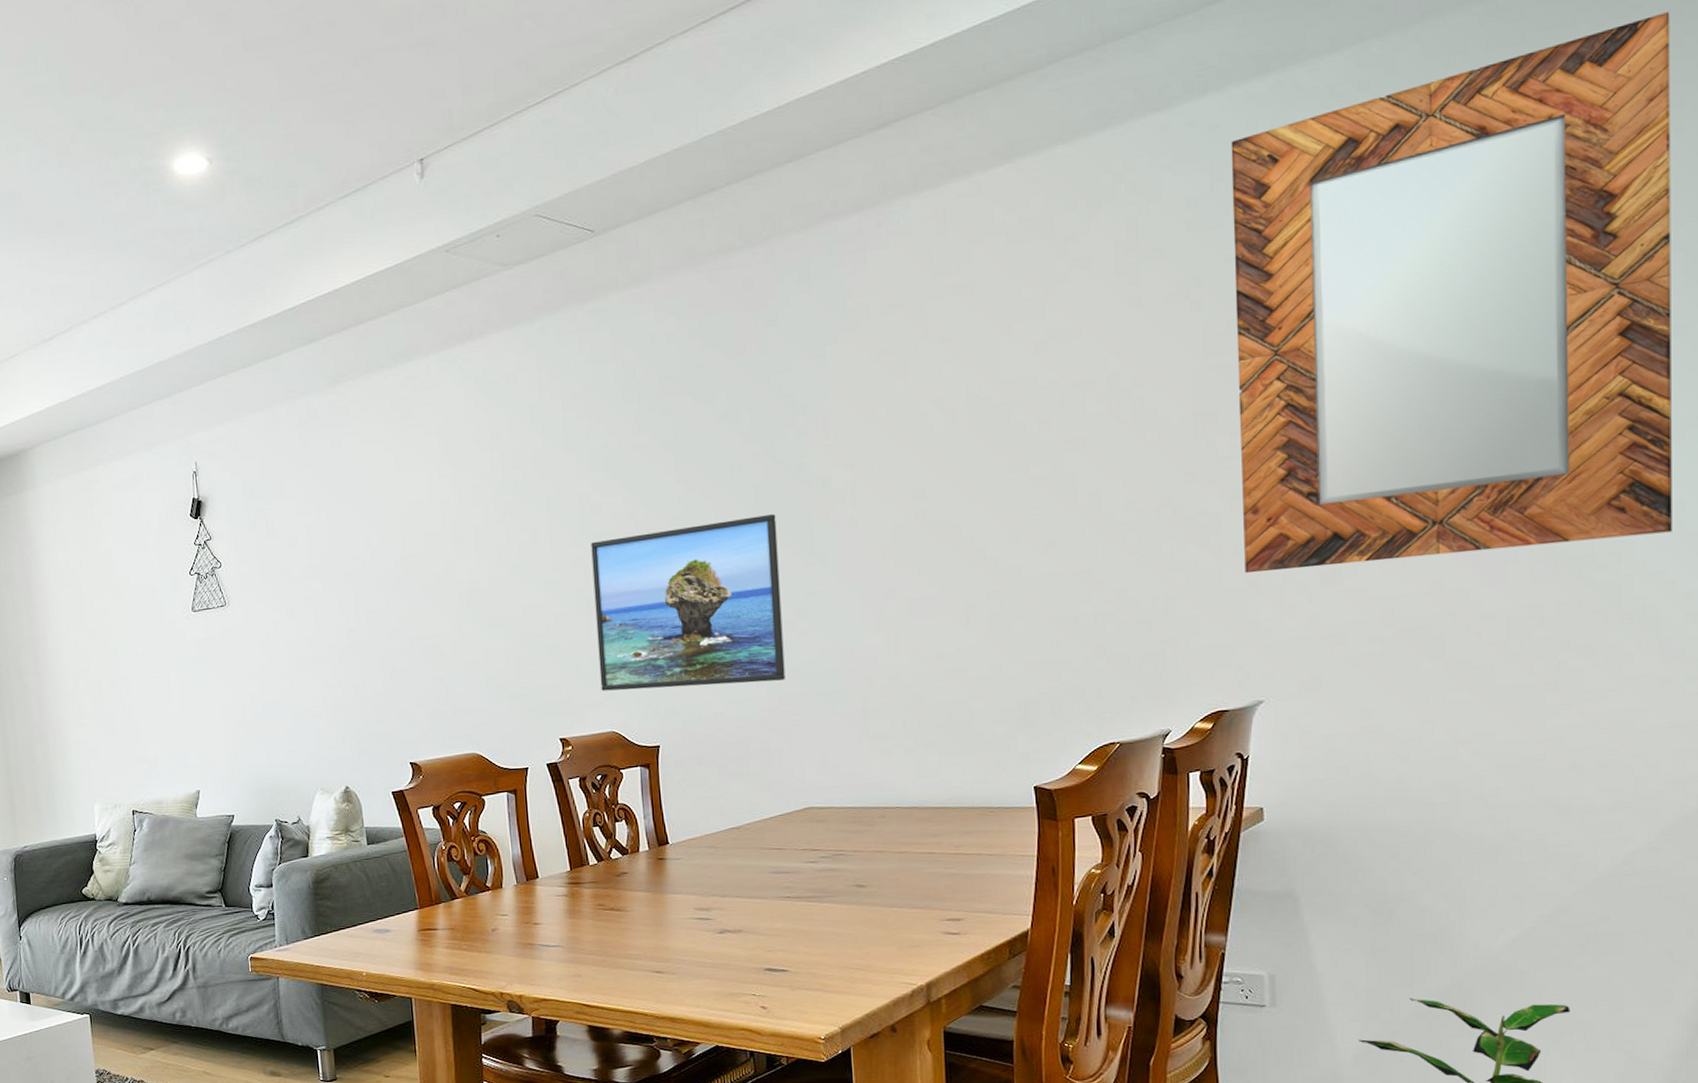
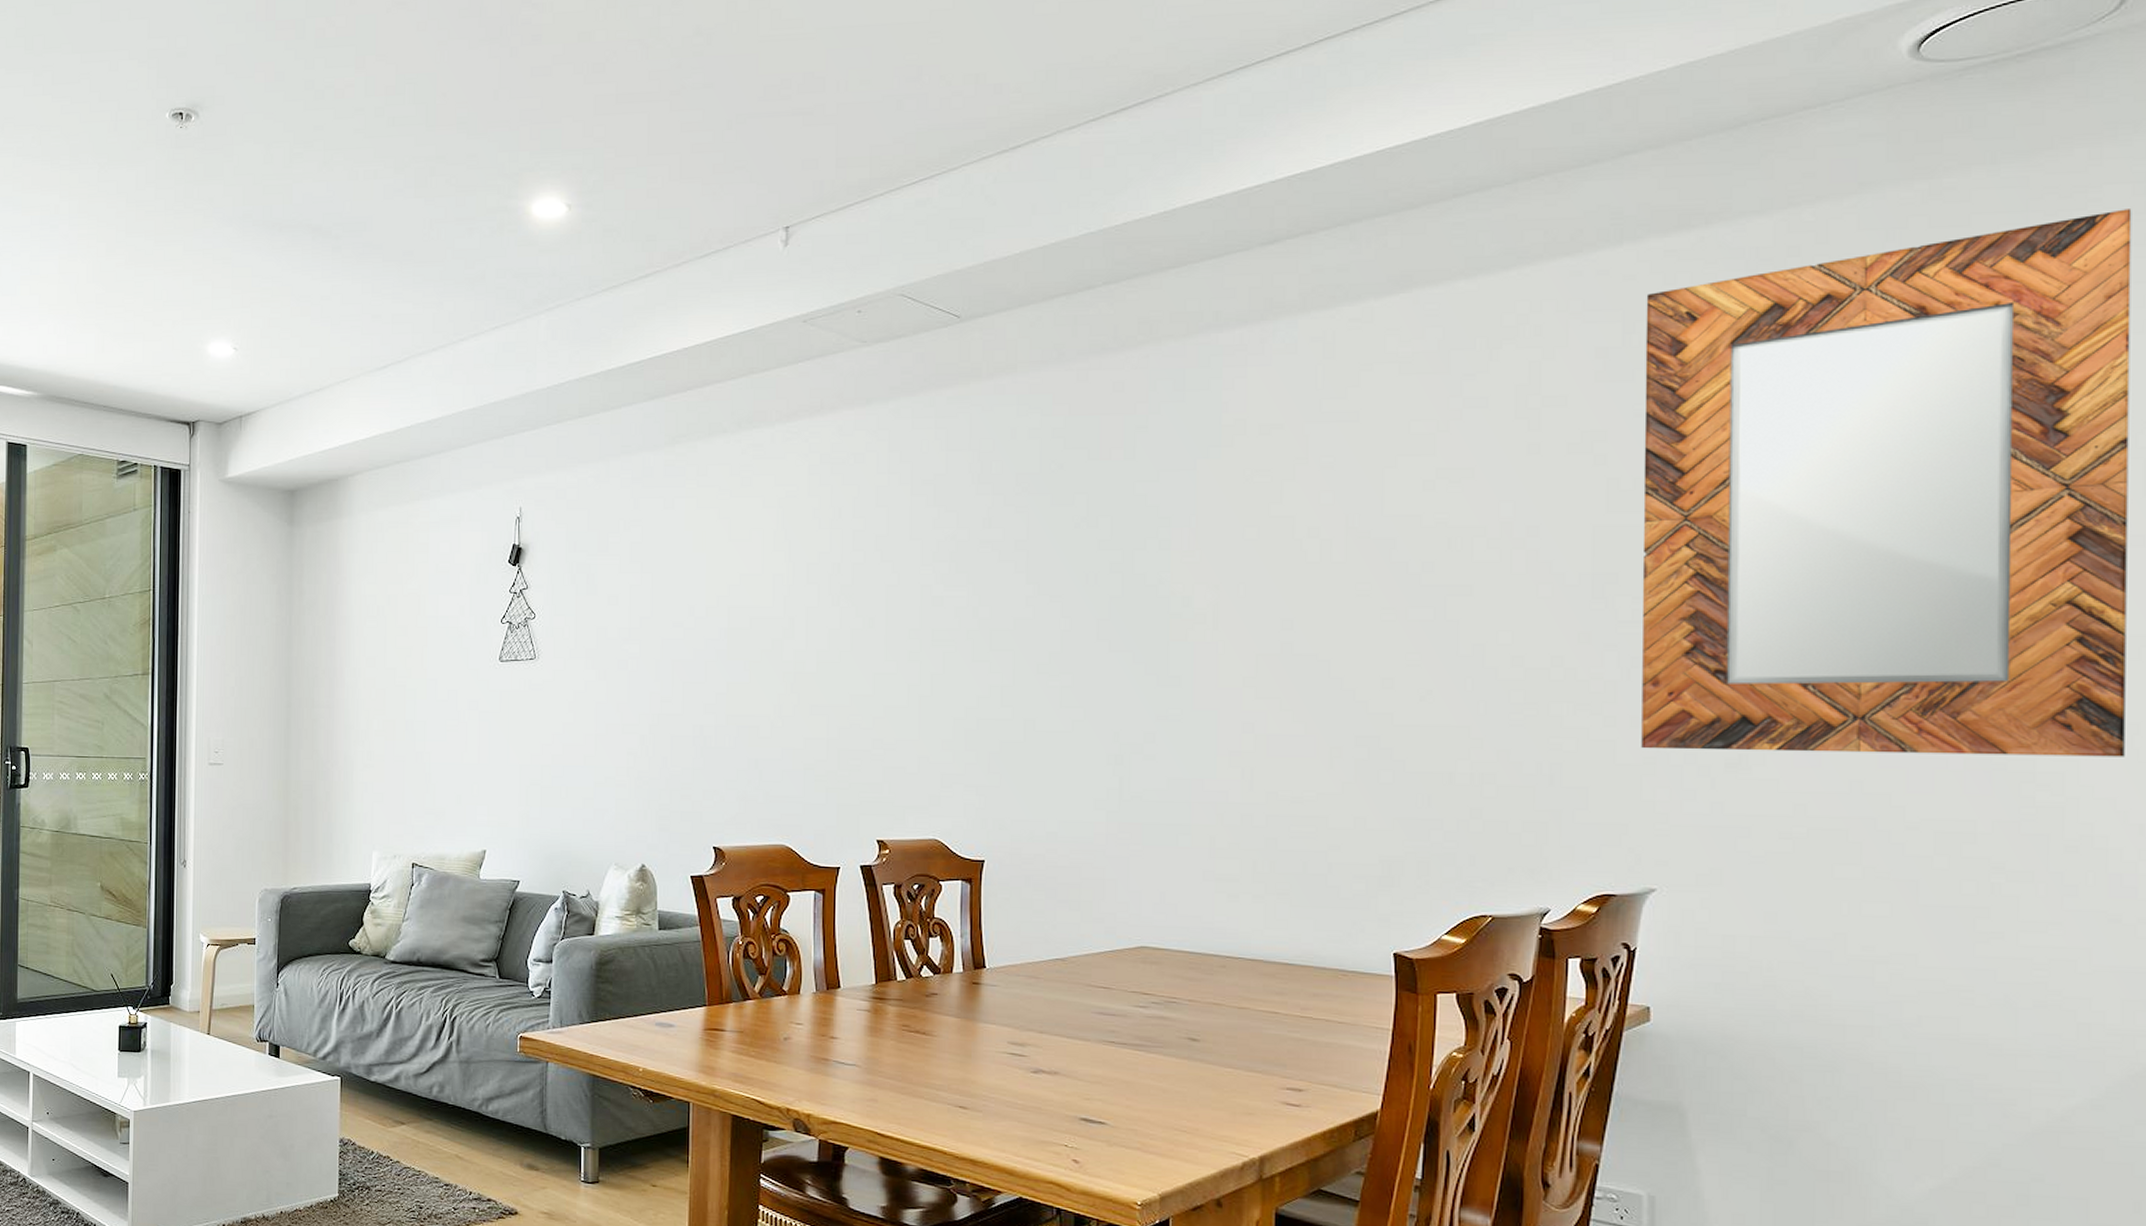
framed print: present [591,514,786,691] -> none [926,628,1130,805]

